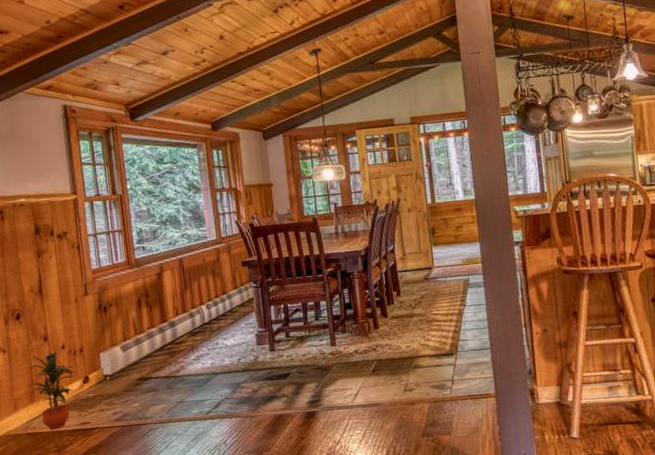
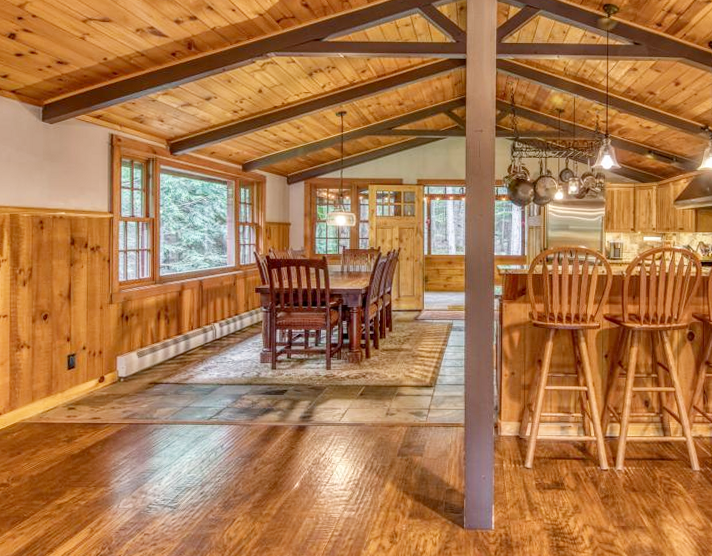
potted plant: present [28,352,76,430] -> none [47,351,93,422]

